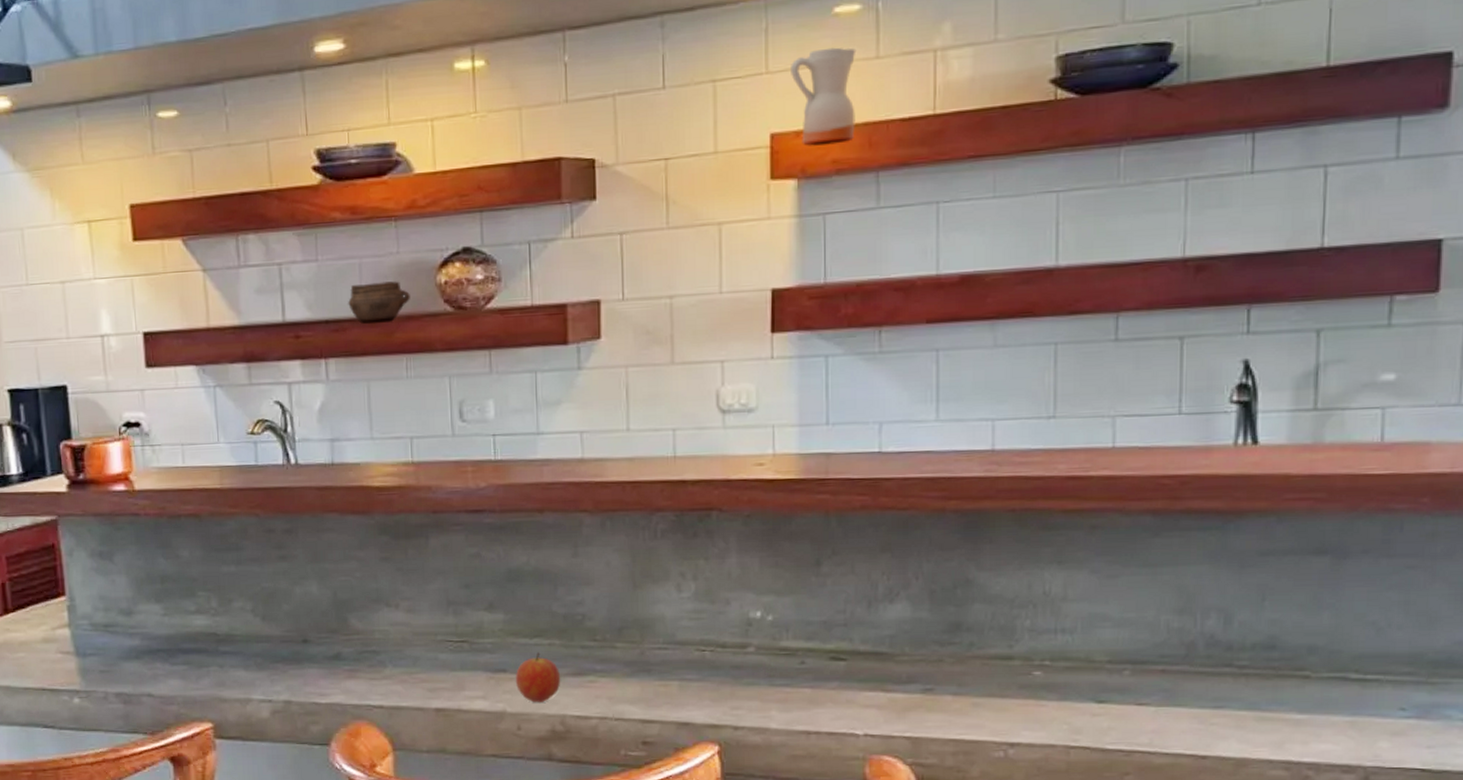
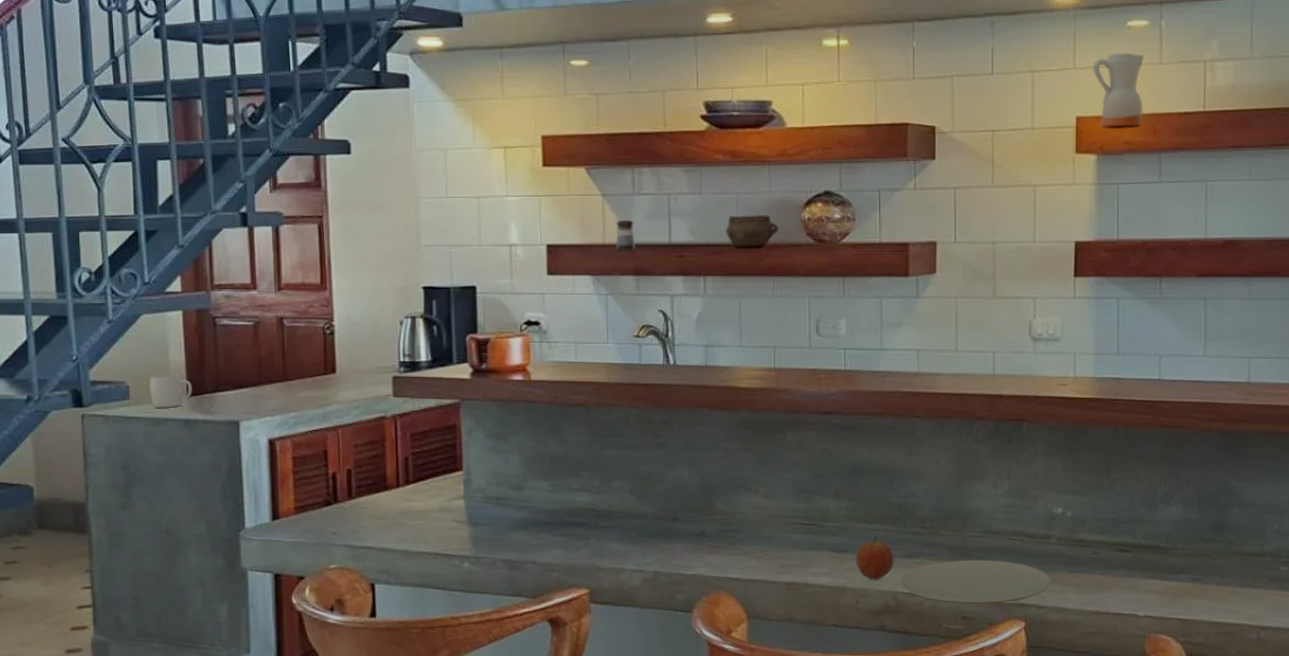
salt shaker: none [220,297,245,336] -> present [616,219,636,252]
plate: none [568,675,749,727] -> present [900,559,1051,604]

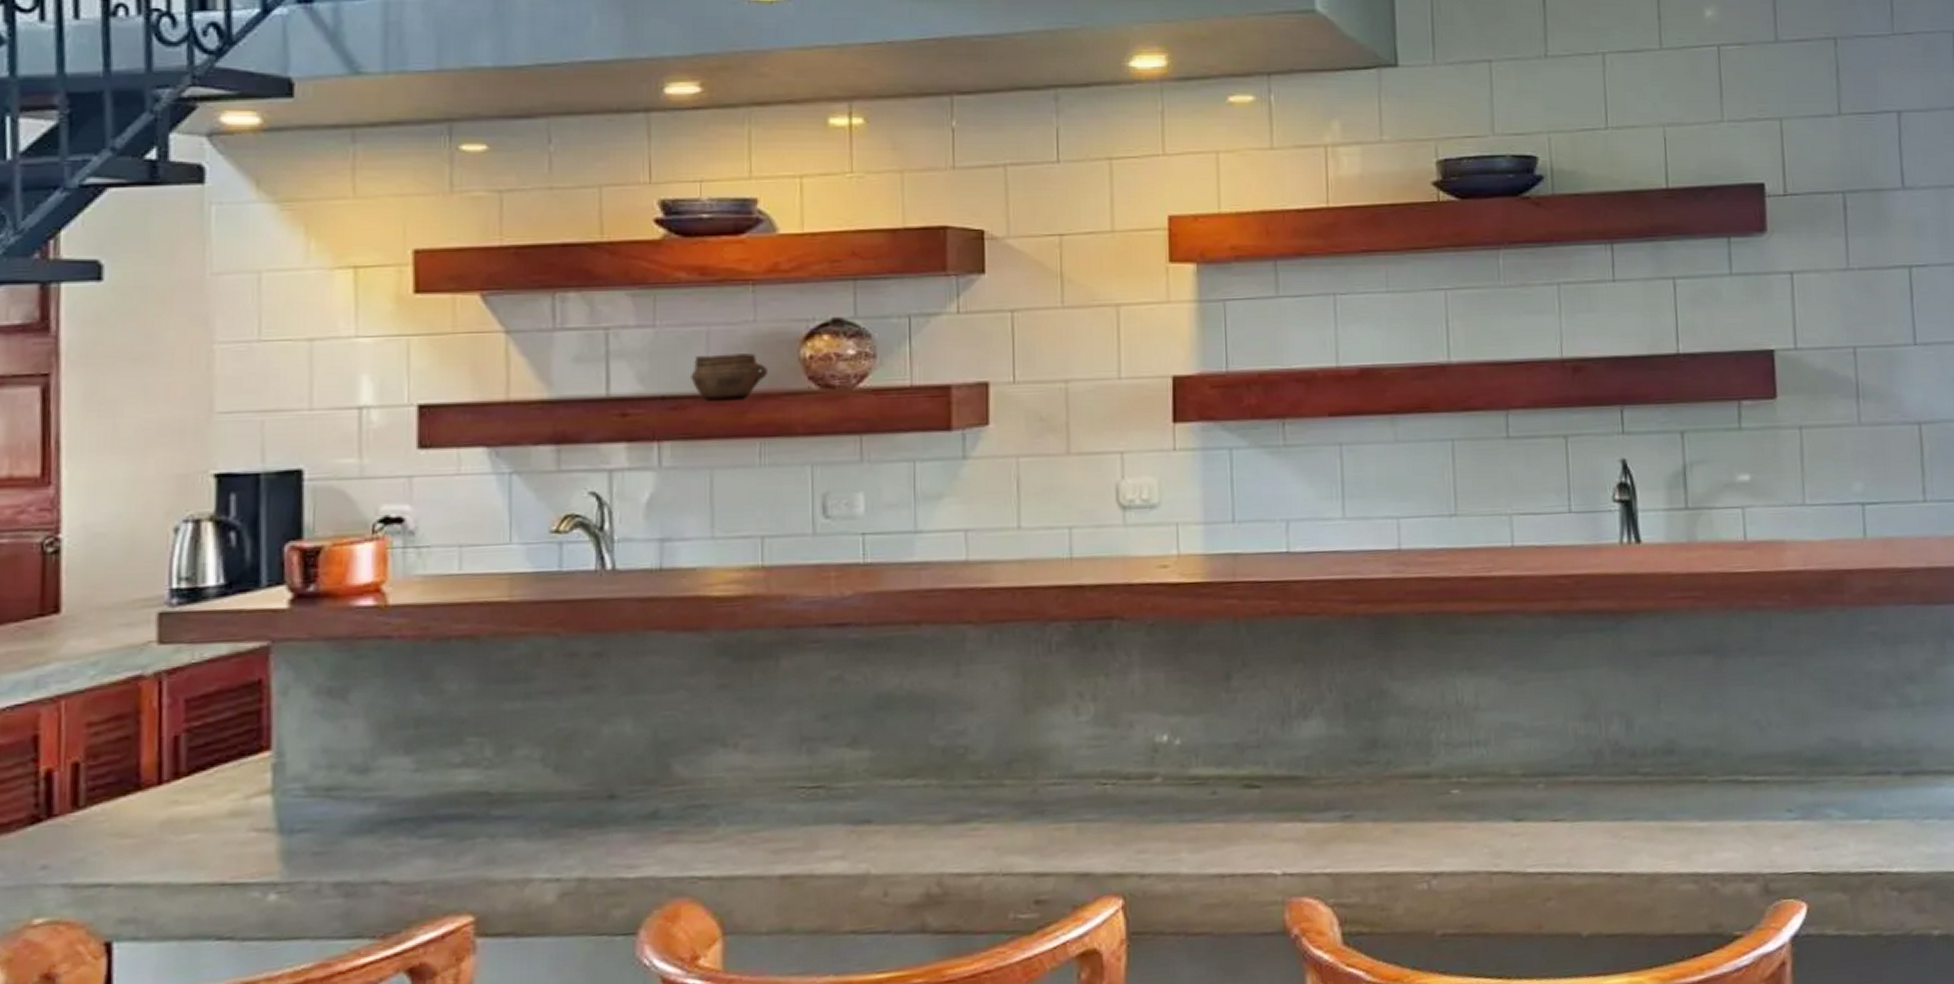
salt shaker: present [616,219,636,252] -> none [525,365,556,412]
fruit: present [855,536,894,580] -> none [882,796,938,860]
plate: present [900,559,1051,604] -> none [947,815,1157,883]
ceramic pitcher: present [1093,53,1145,129] -> none [1187,135,1253,231]

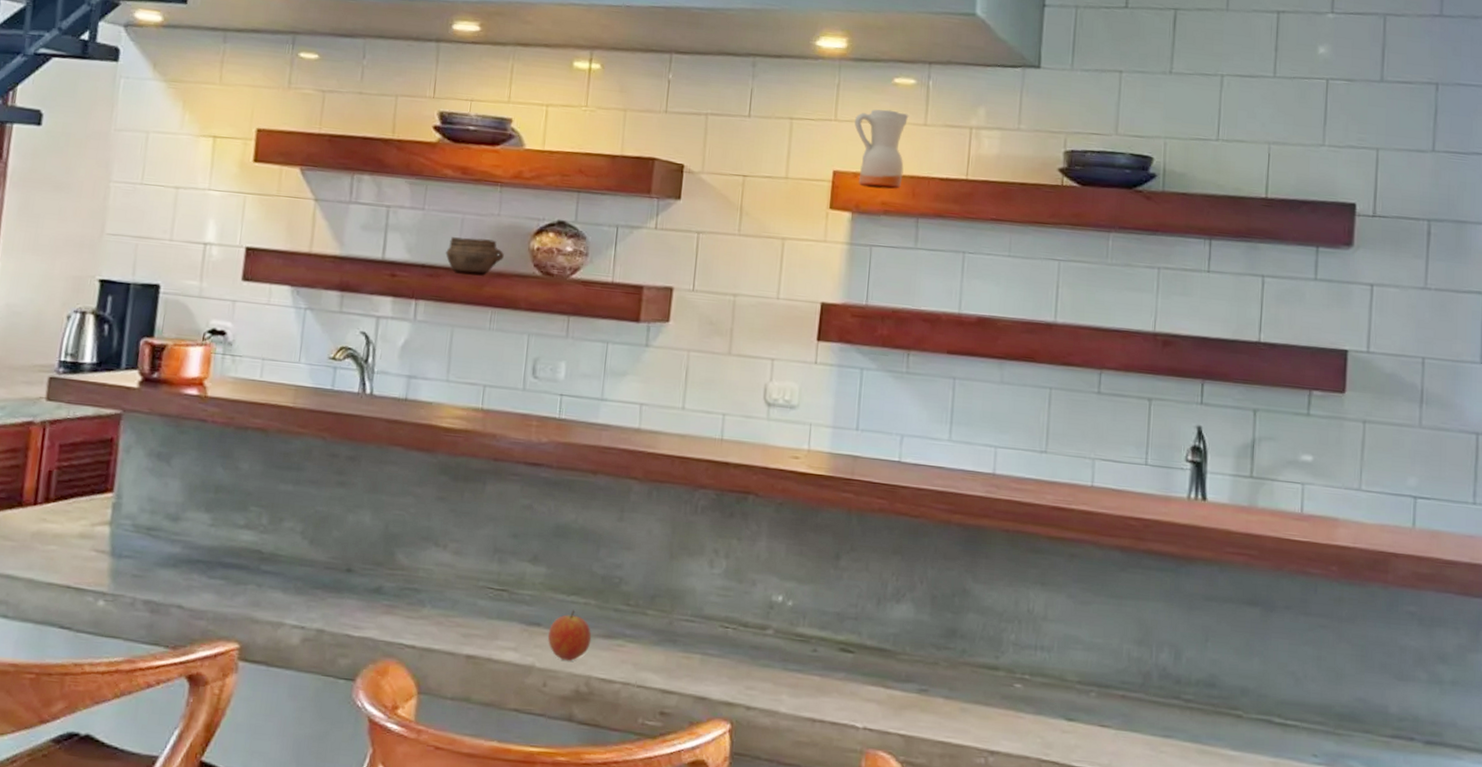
fruit: none [882,796,938,860] -> present [547,610,592,661]
ceramic pitcher: none [1187,135,1253,231] -> present [854,109,909,190]

